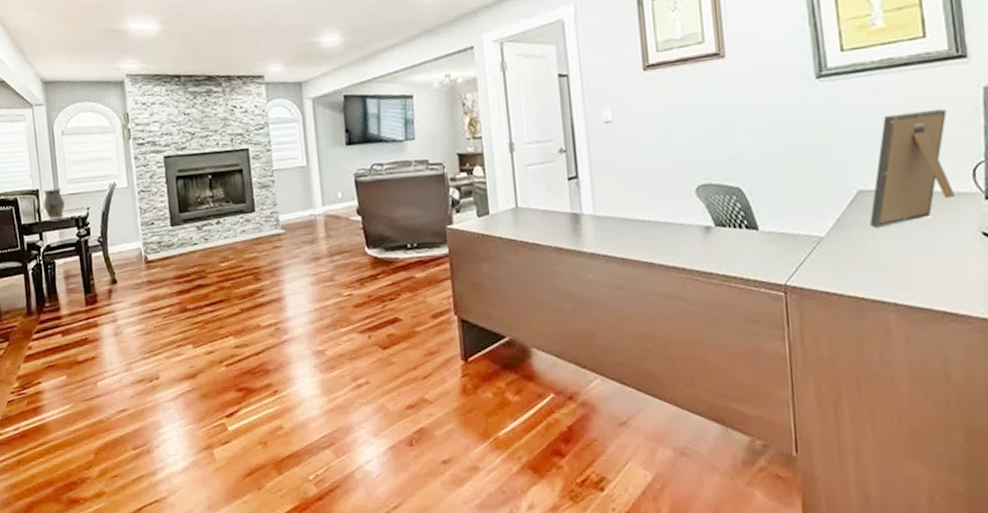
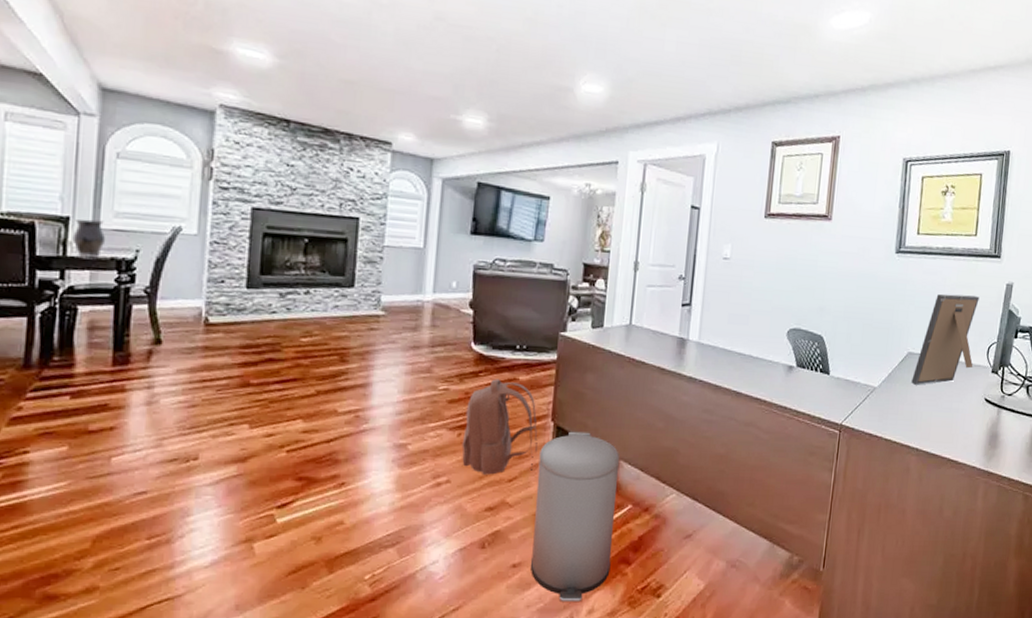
backpack: none [371,279,446,374] -> present [462,379,538,475]
pedal bin: none [448,322,544,498] -> present [530,431,620,603]

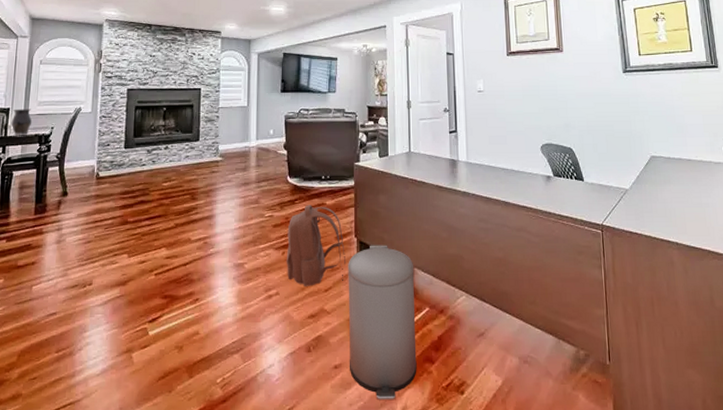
picture frame: present [911,293,980,385] -> none [659,102,714,184]

